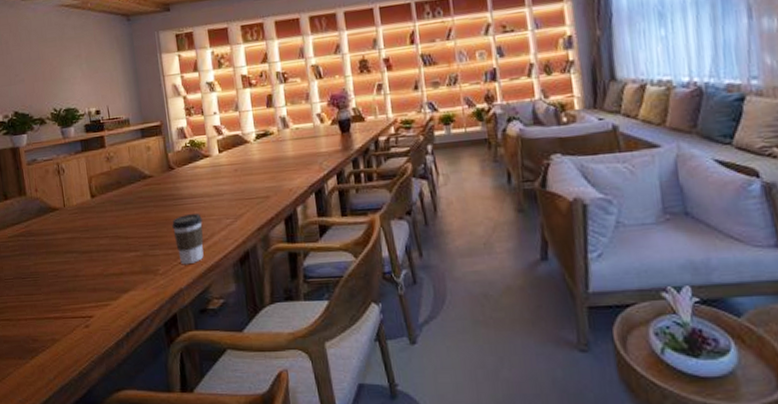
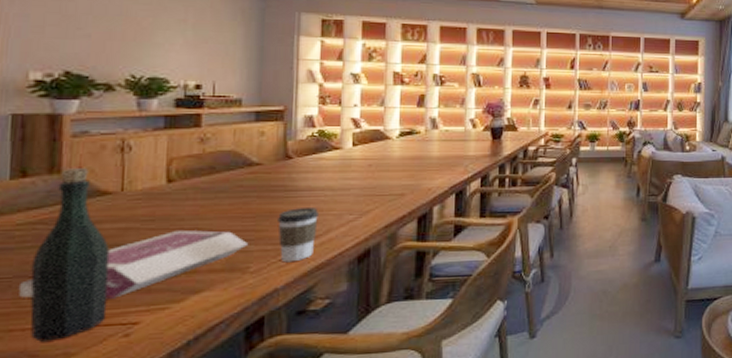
book: none [18,237,155,296] -> present [19,229,249,299]
bottle: none [21,190,72,329] -> present [30,168,110,342]

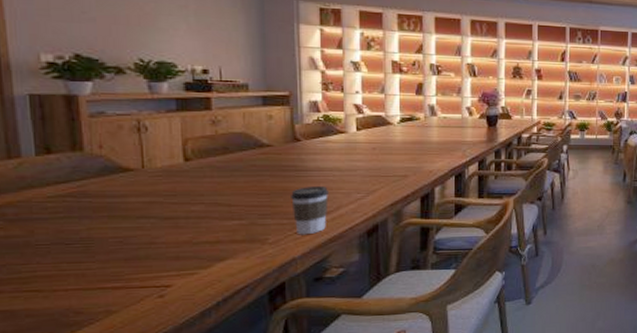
book: present [19,229,249,299] -> none [58,204,266,264]
bottle: present [30,168,110,342] -> none [66,146,141,301]

